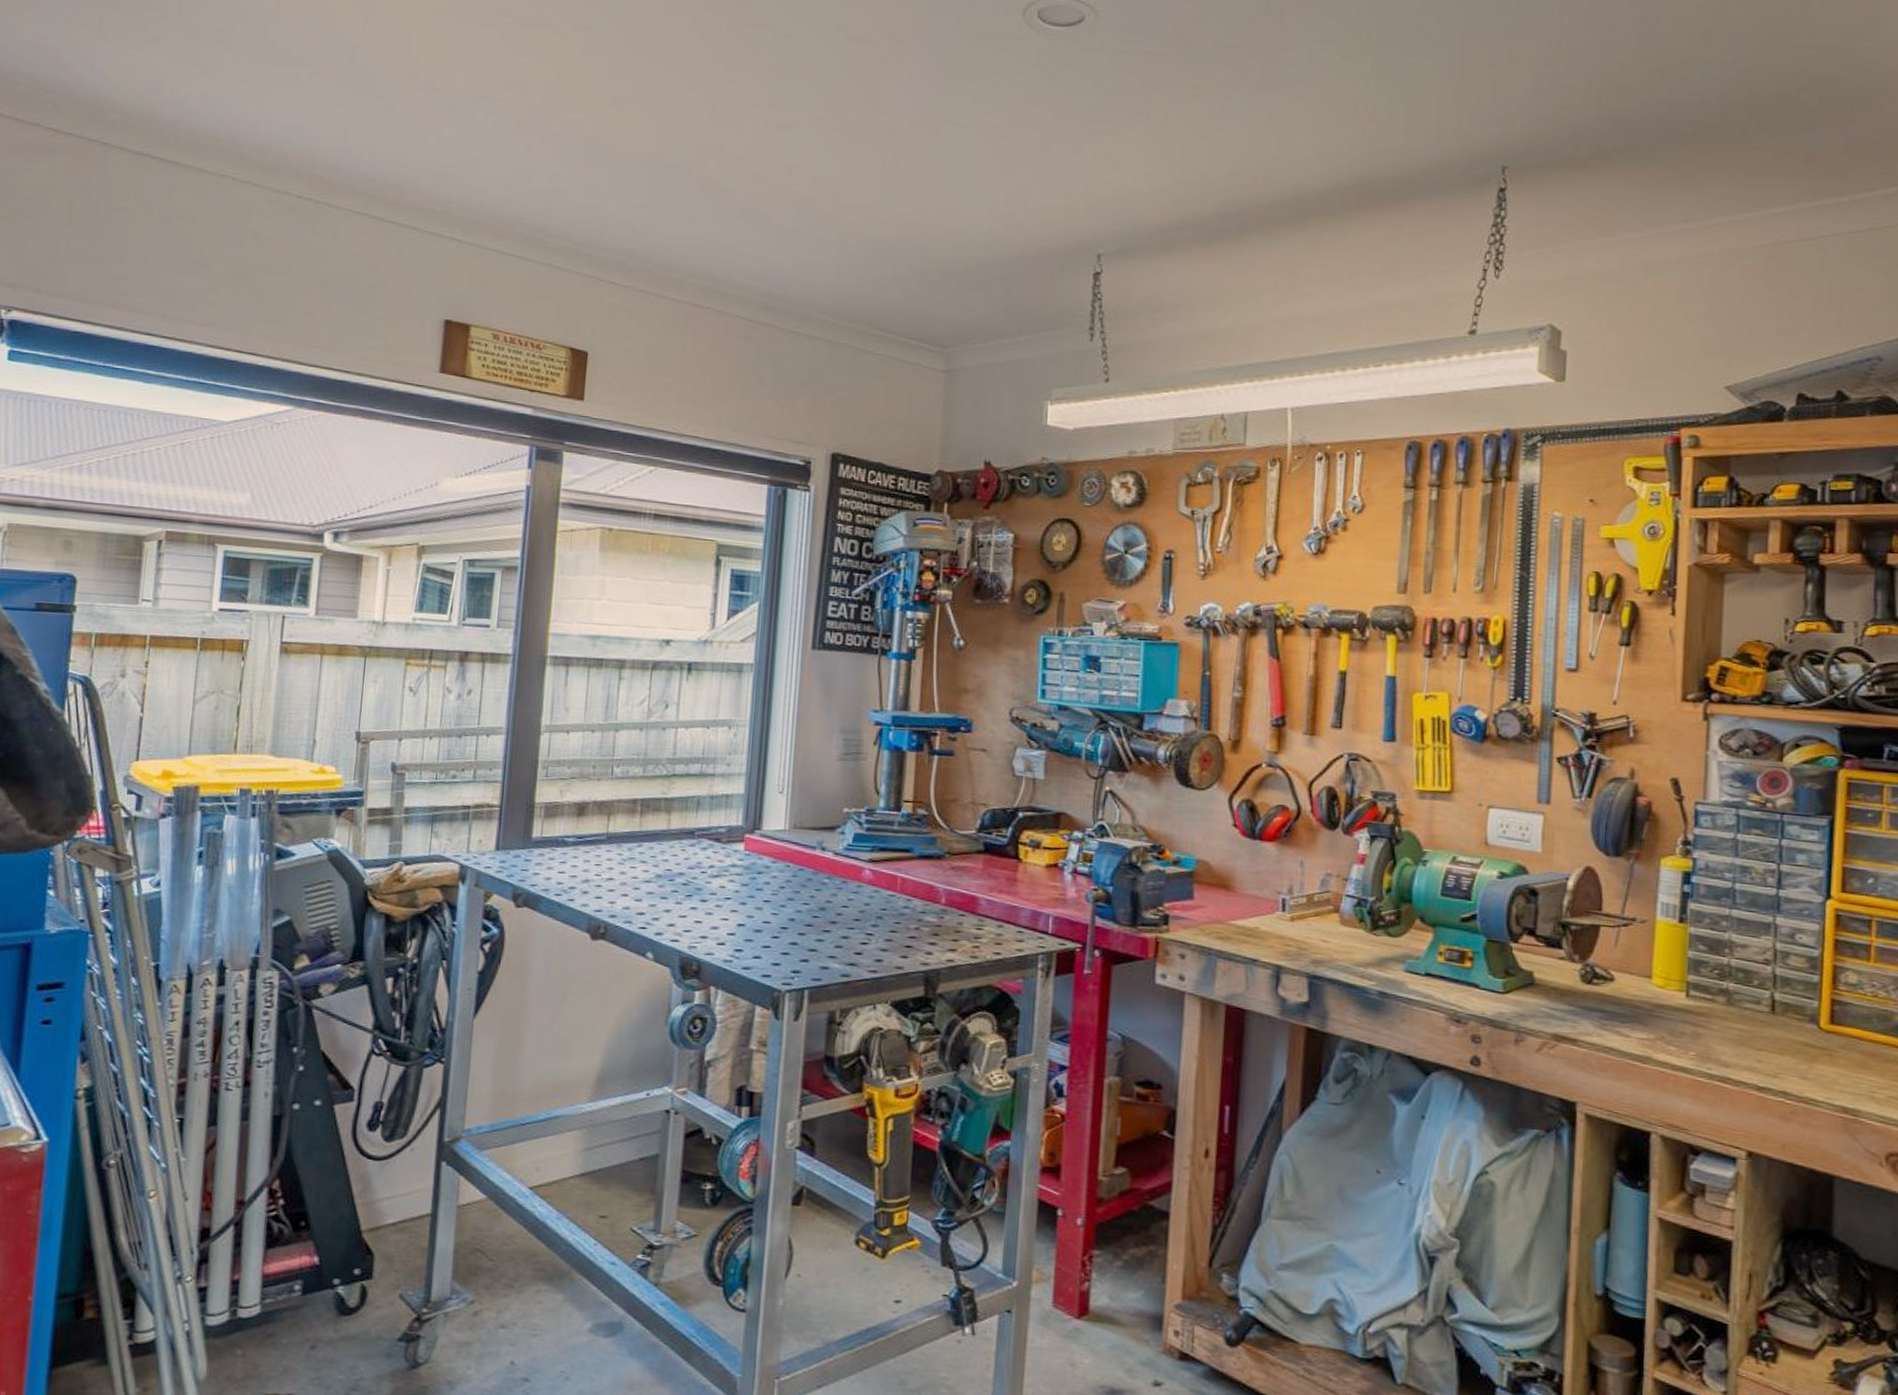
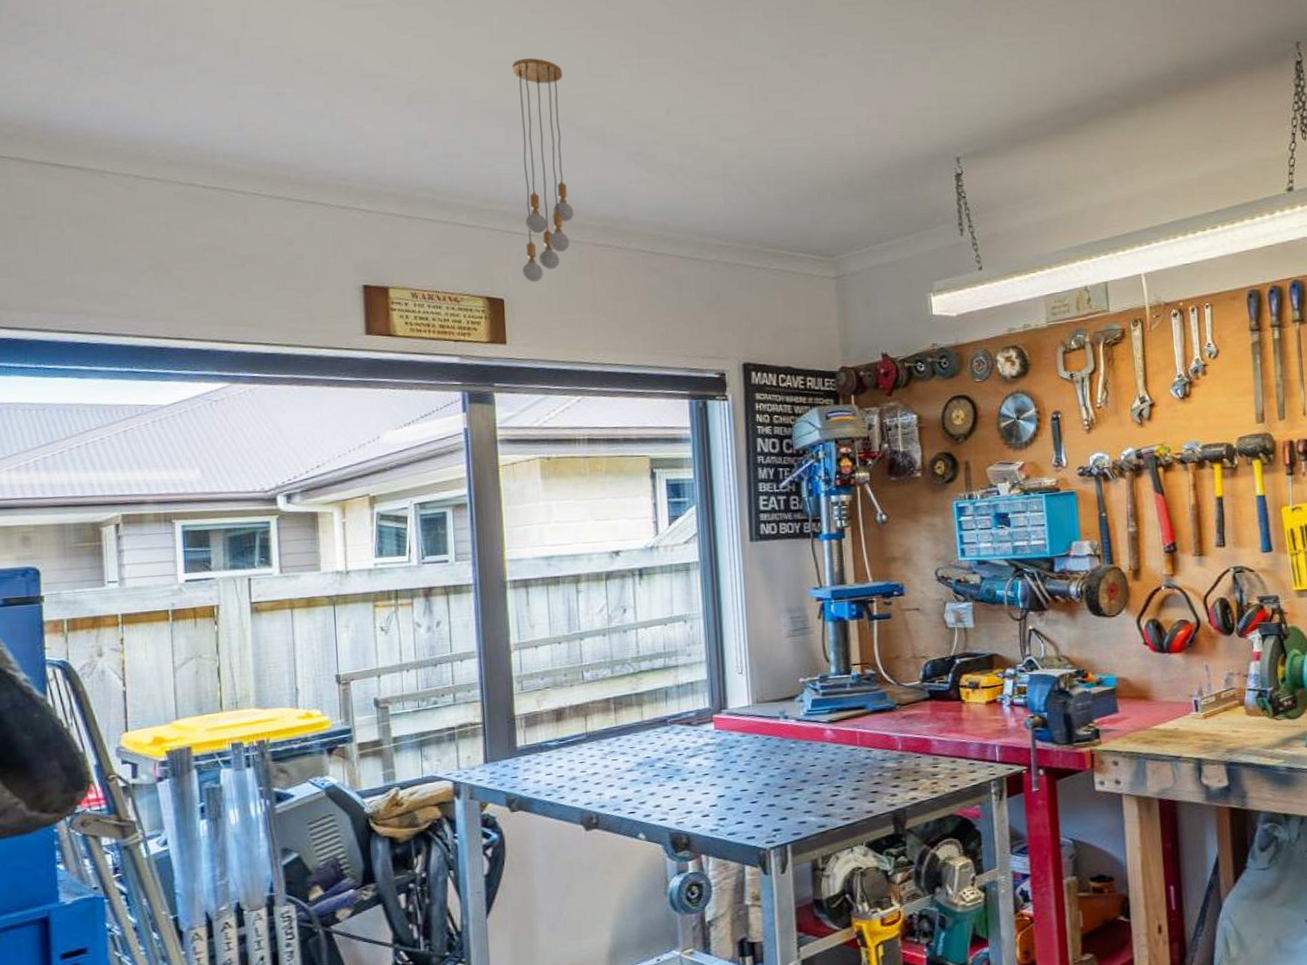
light fixture: none [610,97,684,338] -> present [512,58,574,283]

